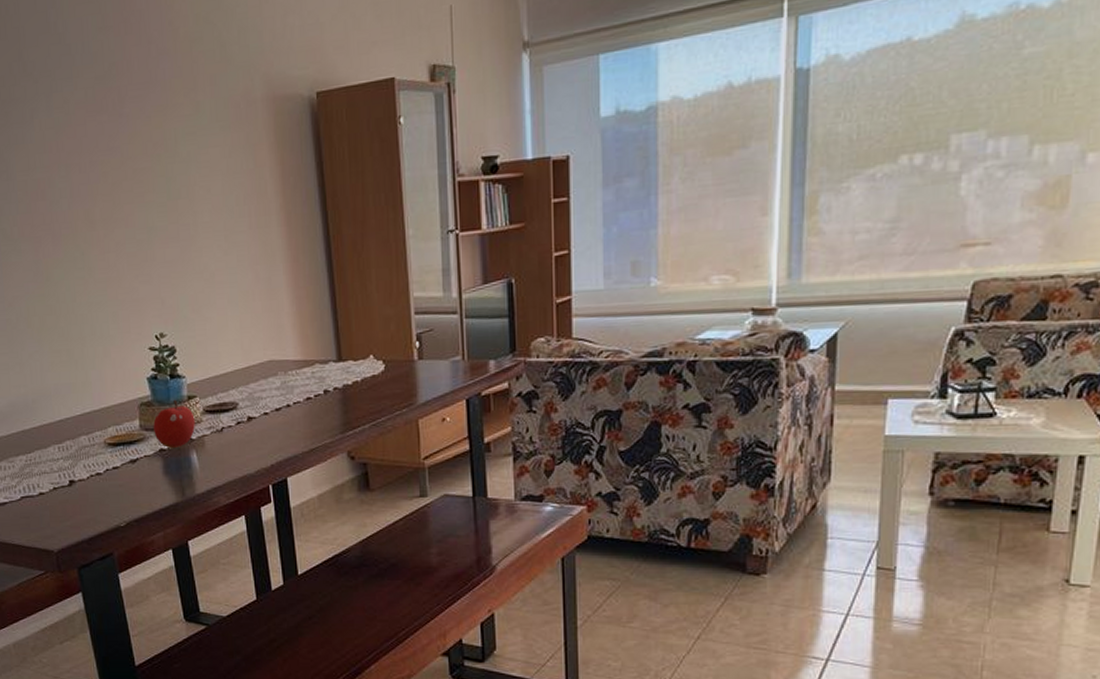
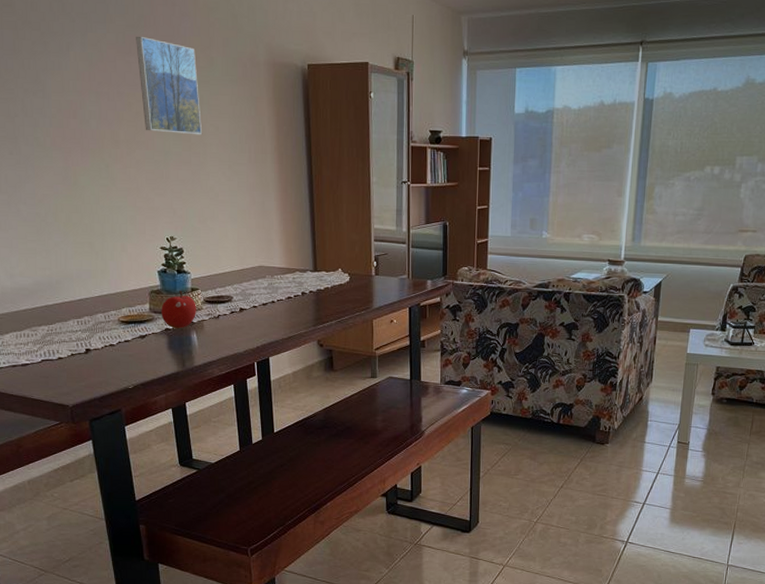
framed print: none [107,87,190,205] -> present [136,36,202,135]

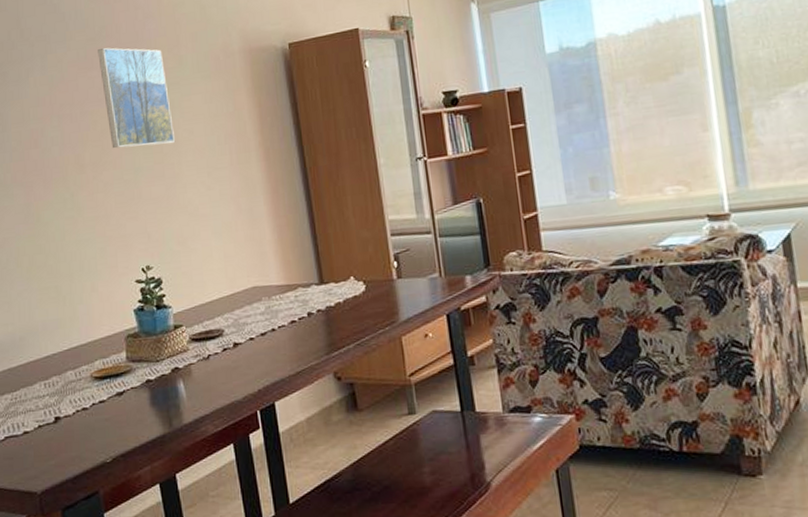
fruit: present [161,291,196,329] -> none [140,330,182,379]

